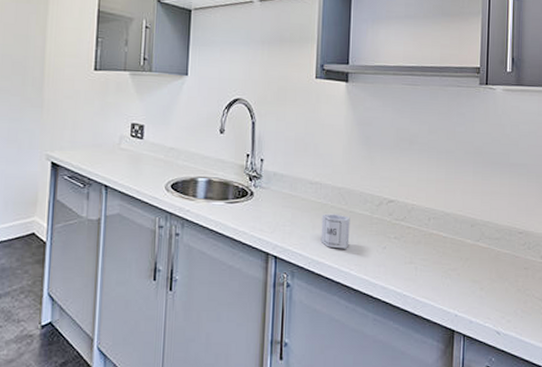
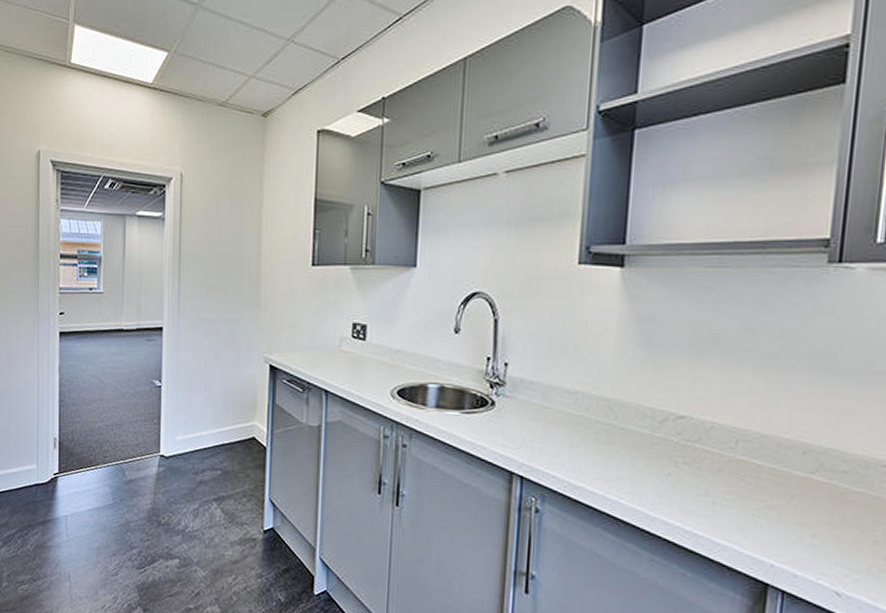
cup: present [320,213,350,249] -> none [580,429,622,473]

